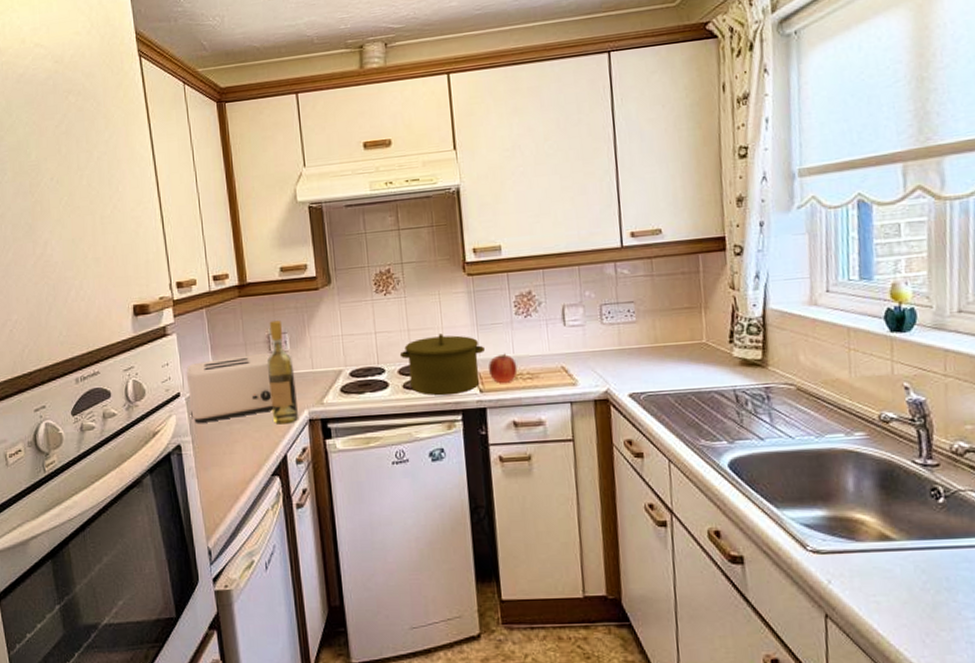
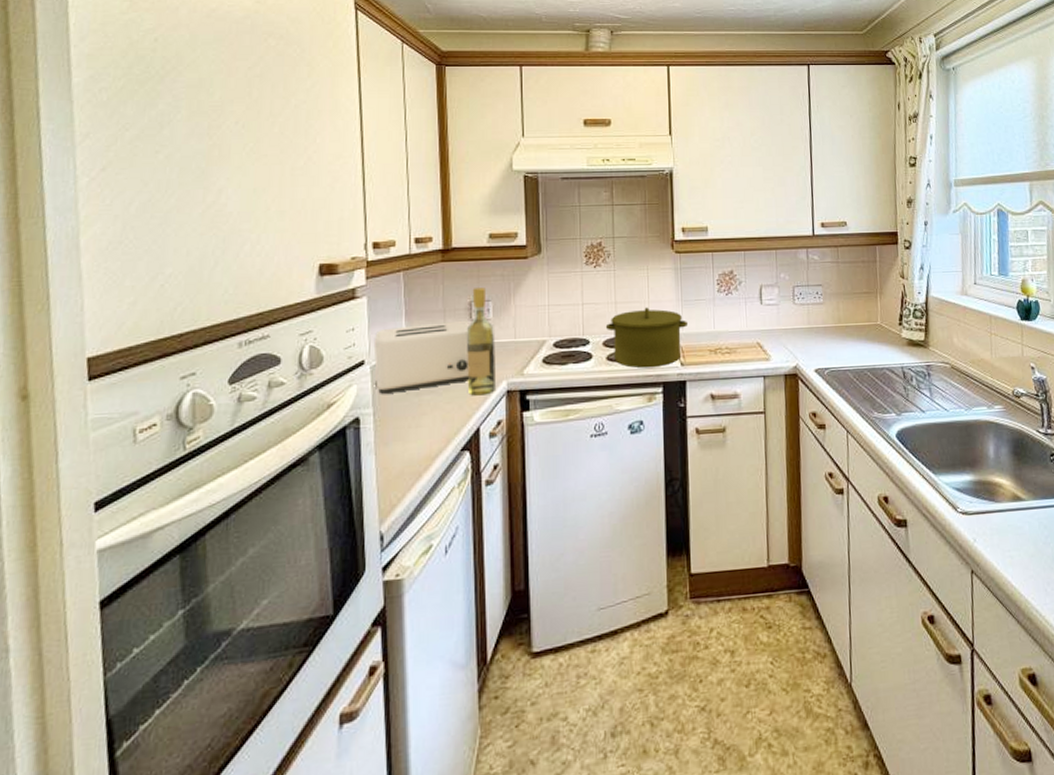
fruit: present [488,353,518,383] -> none [691,328,717,357]

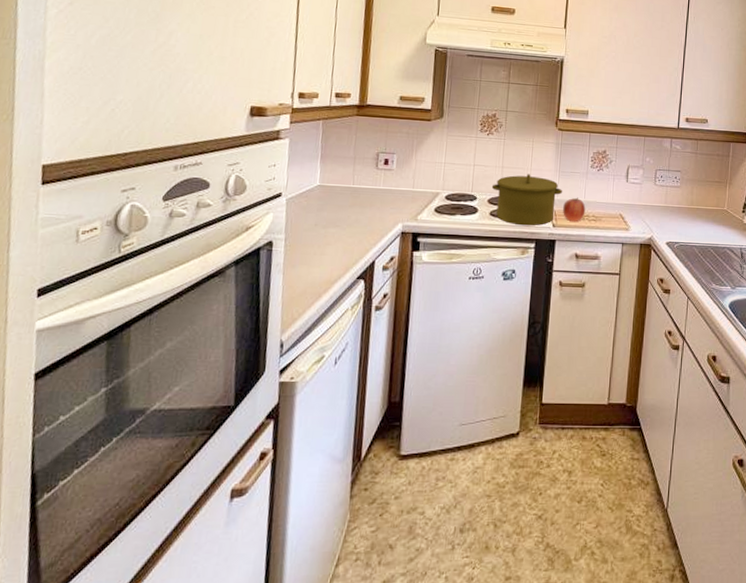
toaster: present [374,320,470,394] -> none [289,167,376,224]
bottle: present [466,287,497,396] -> none [368,141,397,234]
fruit: none [691,328,717,357] -> present [563,197,586,221]

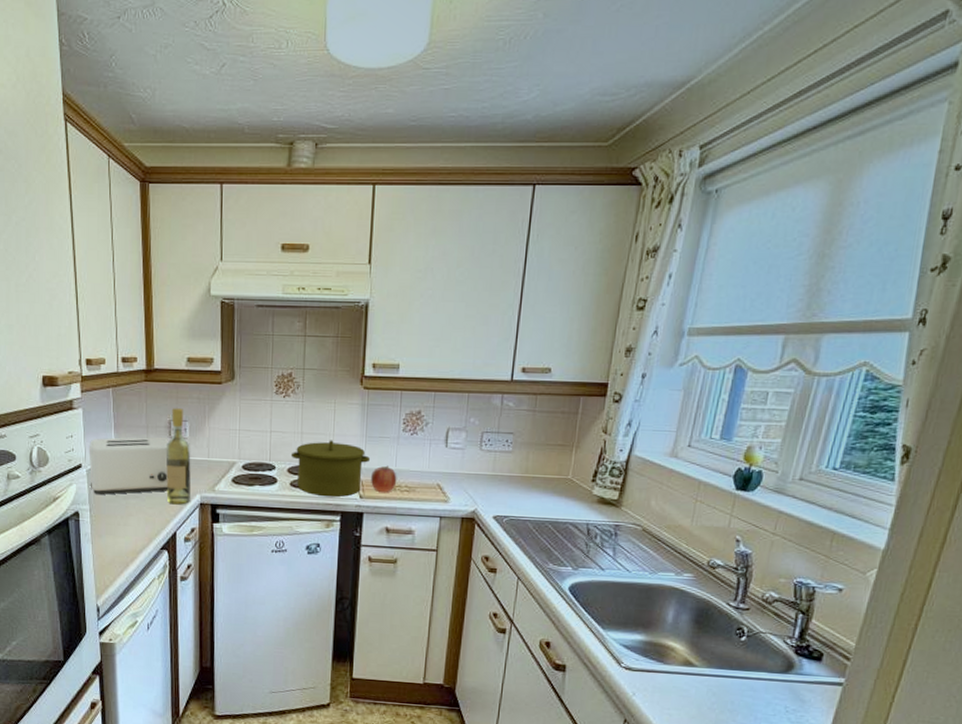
toaster: none [289,167,376,224] -> present [90,436,170,495]
bottle: none [368,141,397,234] -> present [165,408,192,505]

